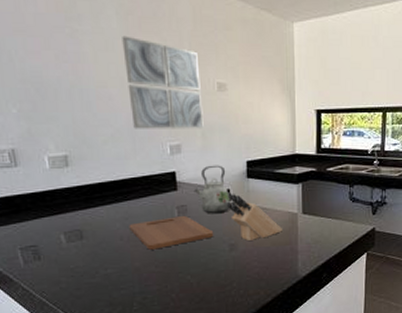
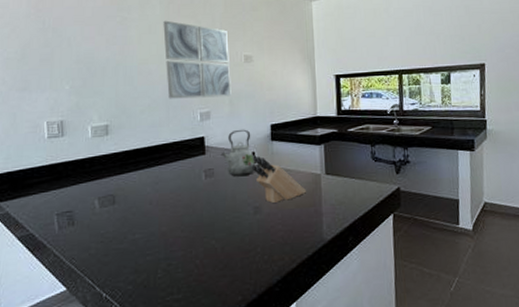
cutting board: present [129,215,214,250] -> none [158,178,239,214]

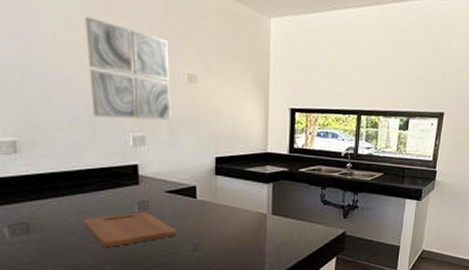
cutting board: none [158,178,239,214] -> present [83,211,177,247]
kettle: present [220,129,255,177] -> none [157,159,196,211]
knife block: present [251,155,307,204] -> none [191,189,252,242]

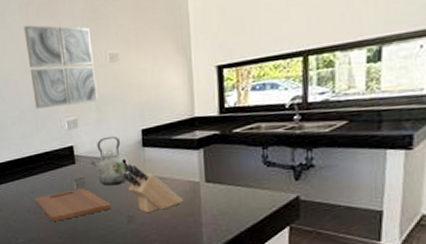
kettle: none [157,159,196,211] -> present [90,136,127,186]
knife block: none [191,189,252,242] -> present [122,163,184,213]

